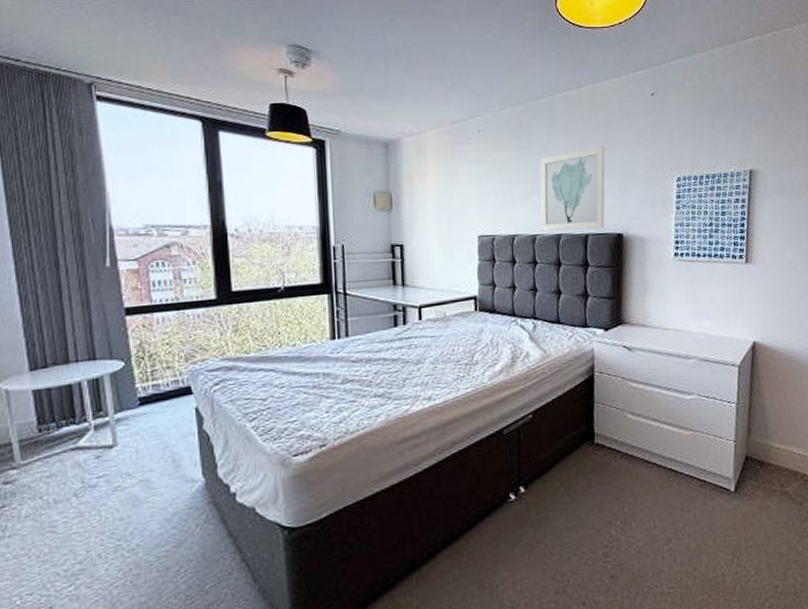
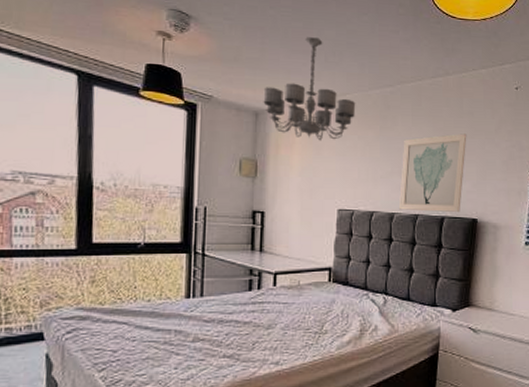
chandelier: none [391,61,488,167] -> present [263,37,356,141]

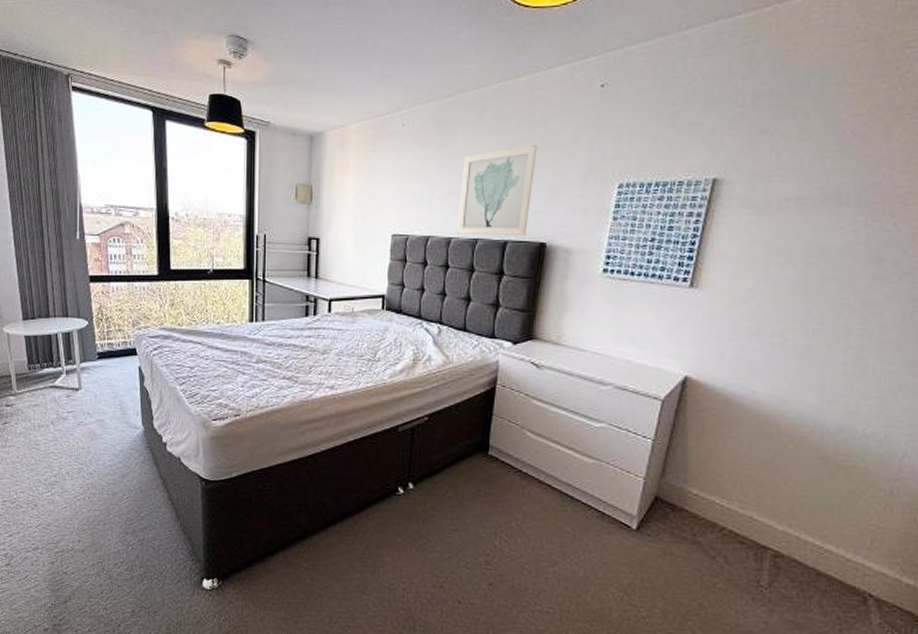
chandelier: present [263,37,356,141] -> none [318,49,412,162]

